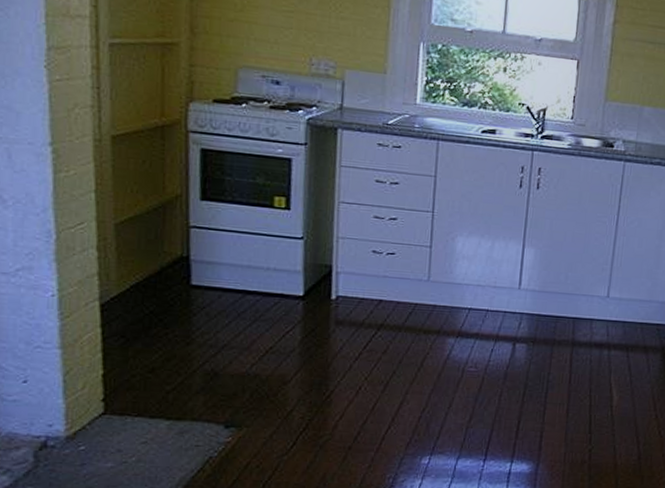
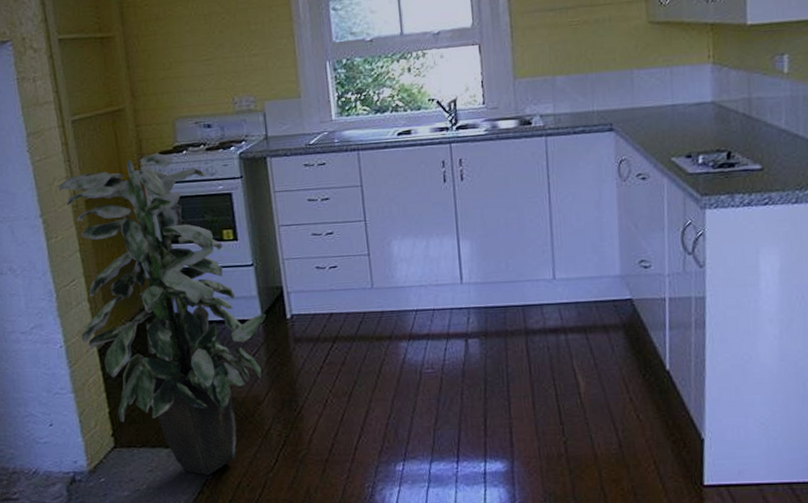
indoor plant: none [78,100,309,453] -> present [58,153,266,475]

